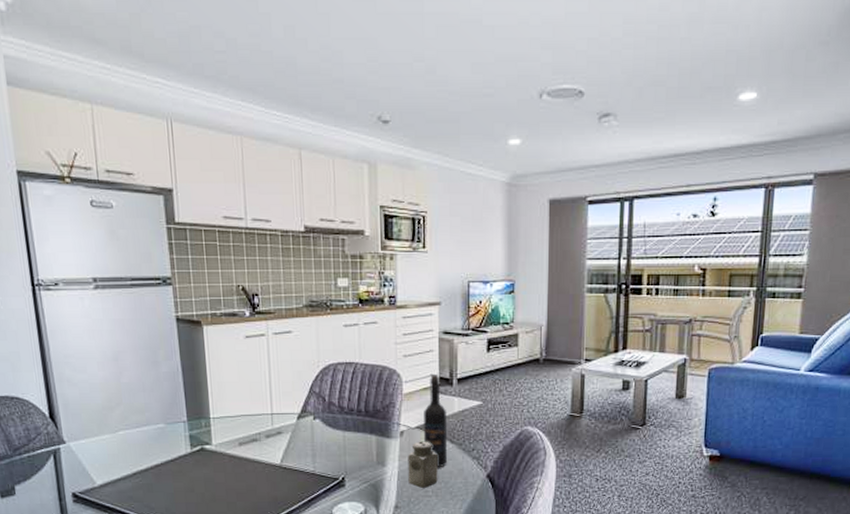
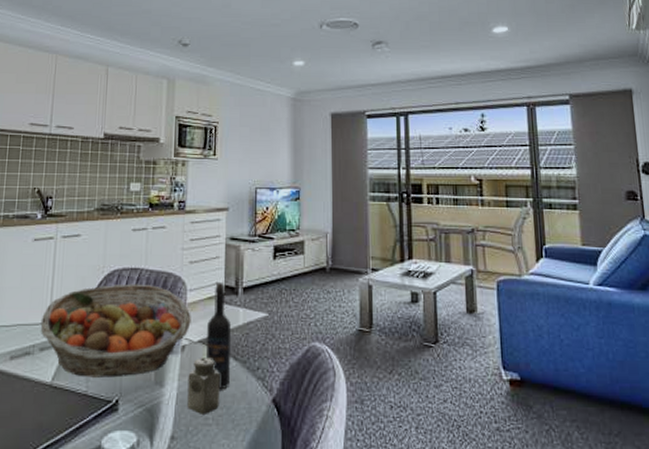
fruit basket: none [263,377,408,459] -> present [40,283,191,378]

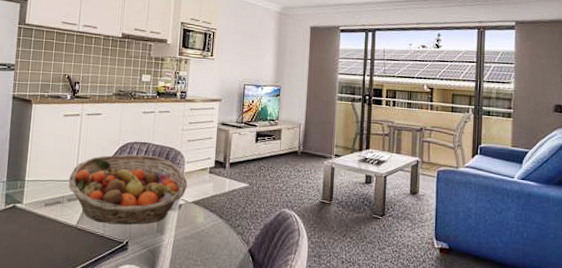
salt shaker: present [187,357,220,416] -> none [181,214,208,258]
wine bottle: present [207,283,232,390] -> none [198,158,219,240]

